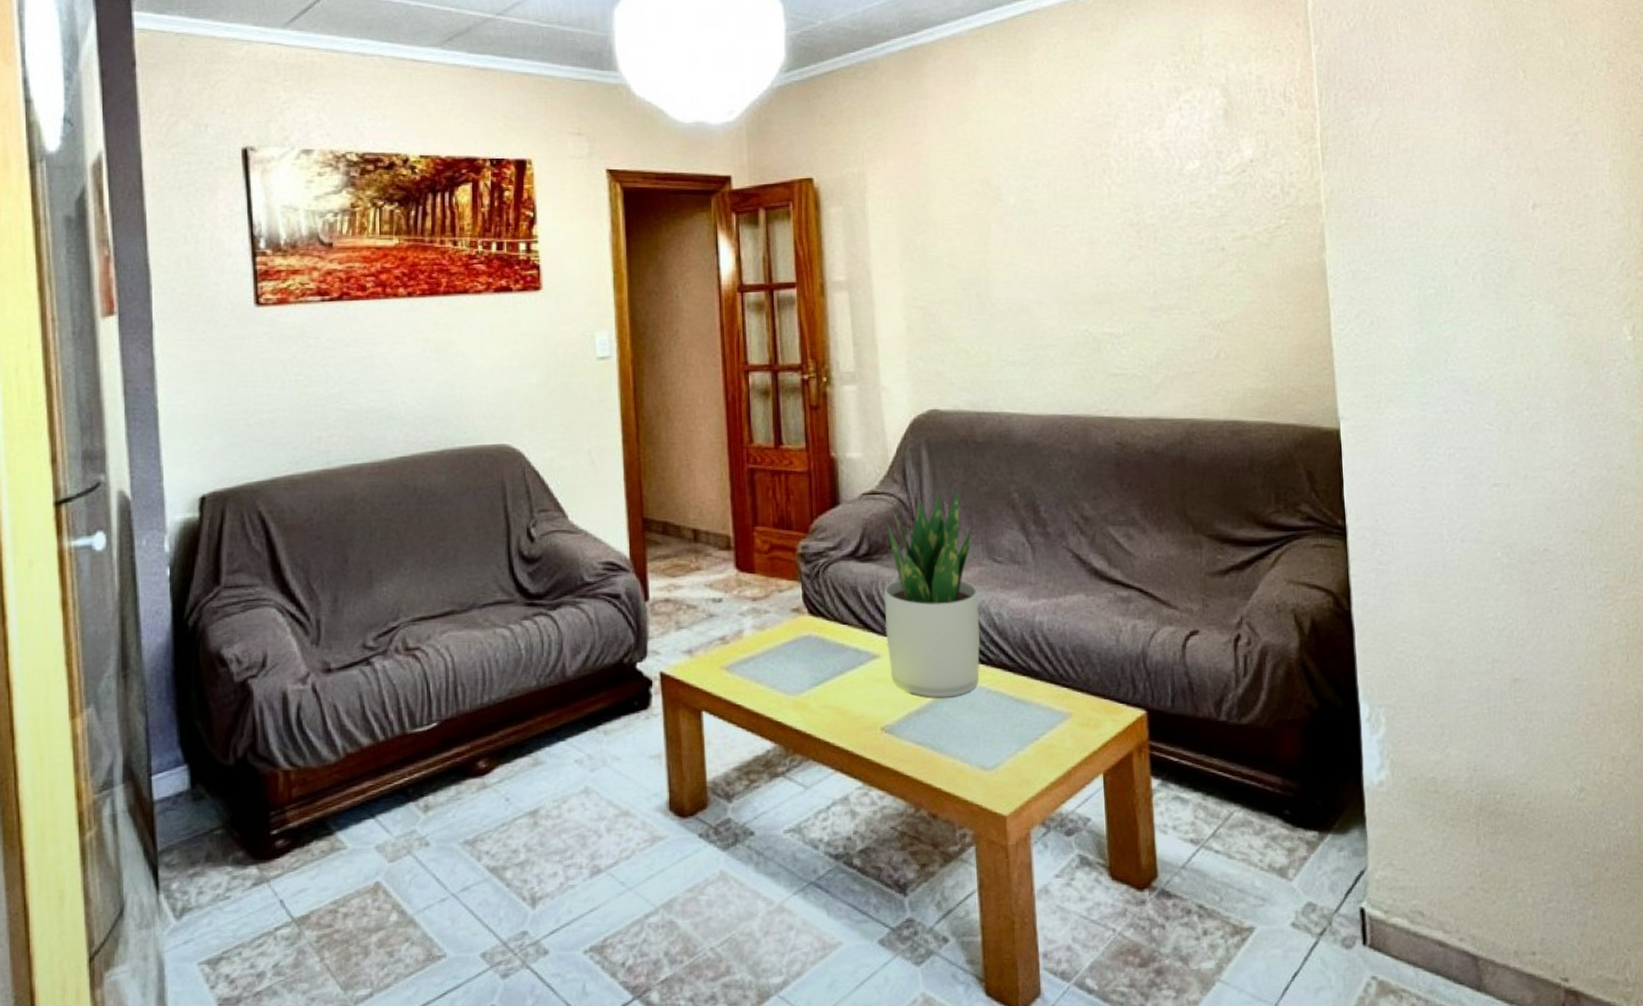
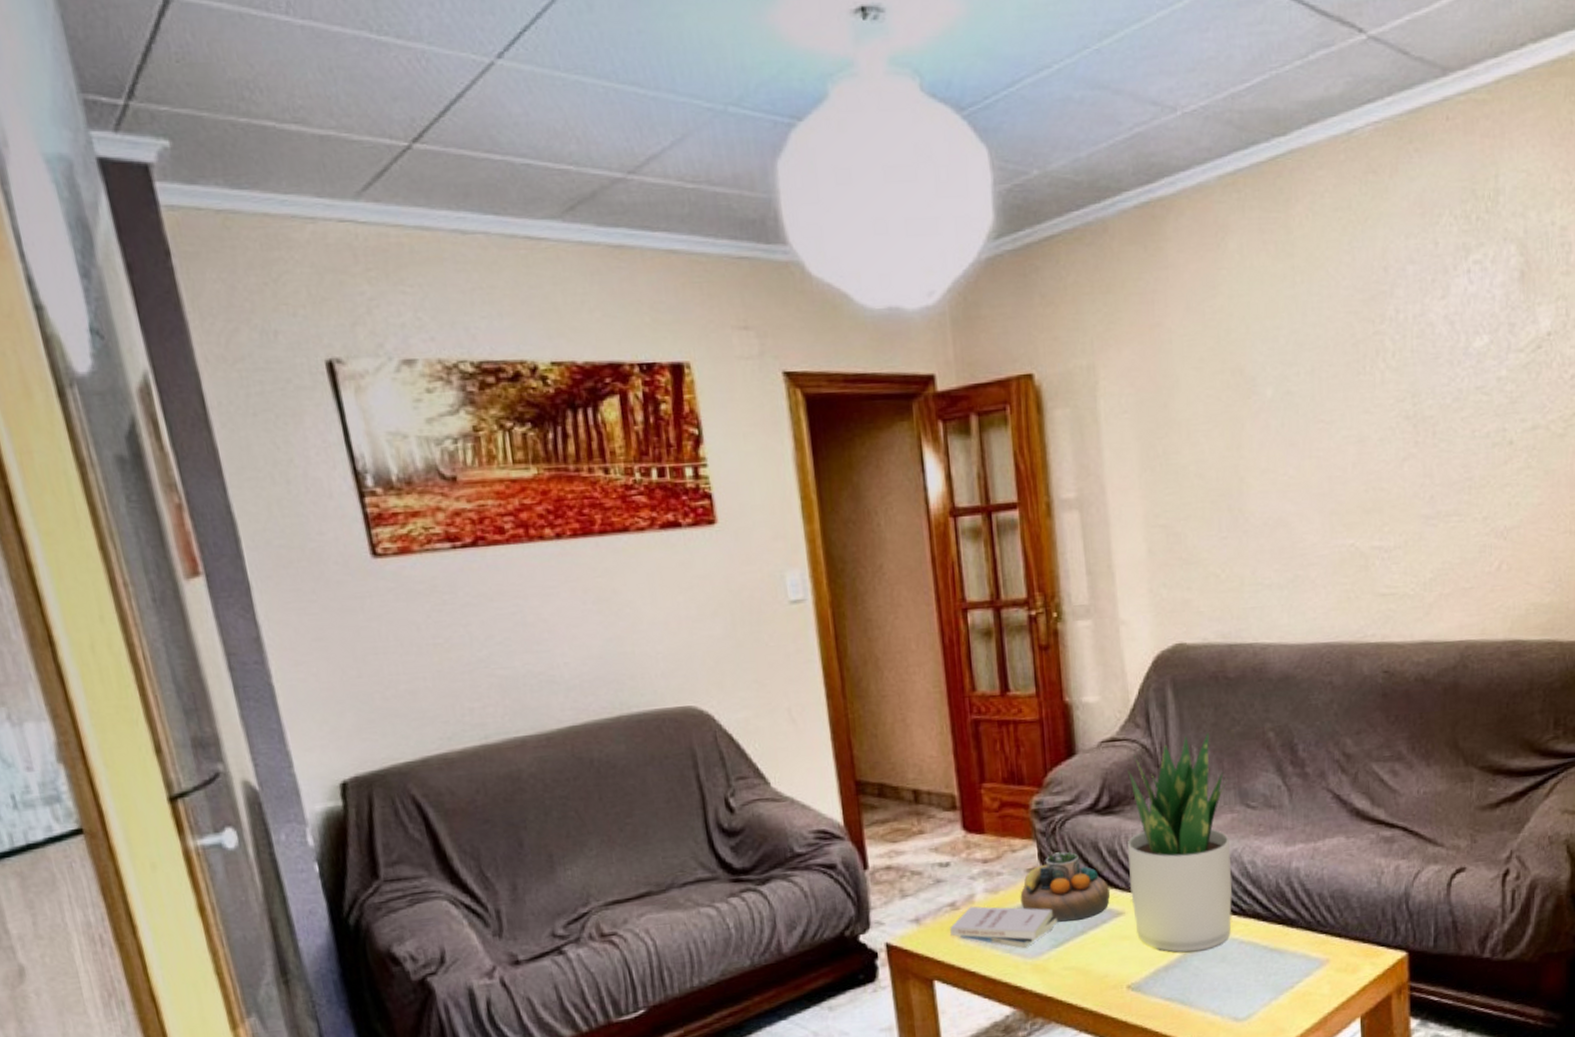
books: none [719,641,818,684] -> present [950,906,1057,948]
decorative bowl: none [785,594,867,662] -> present [1020,851,1110,922]

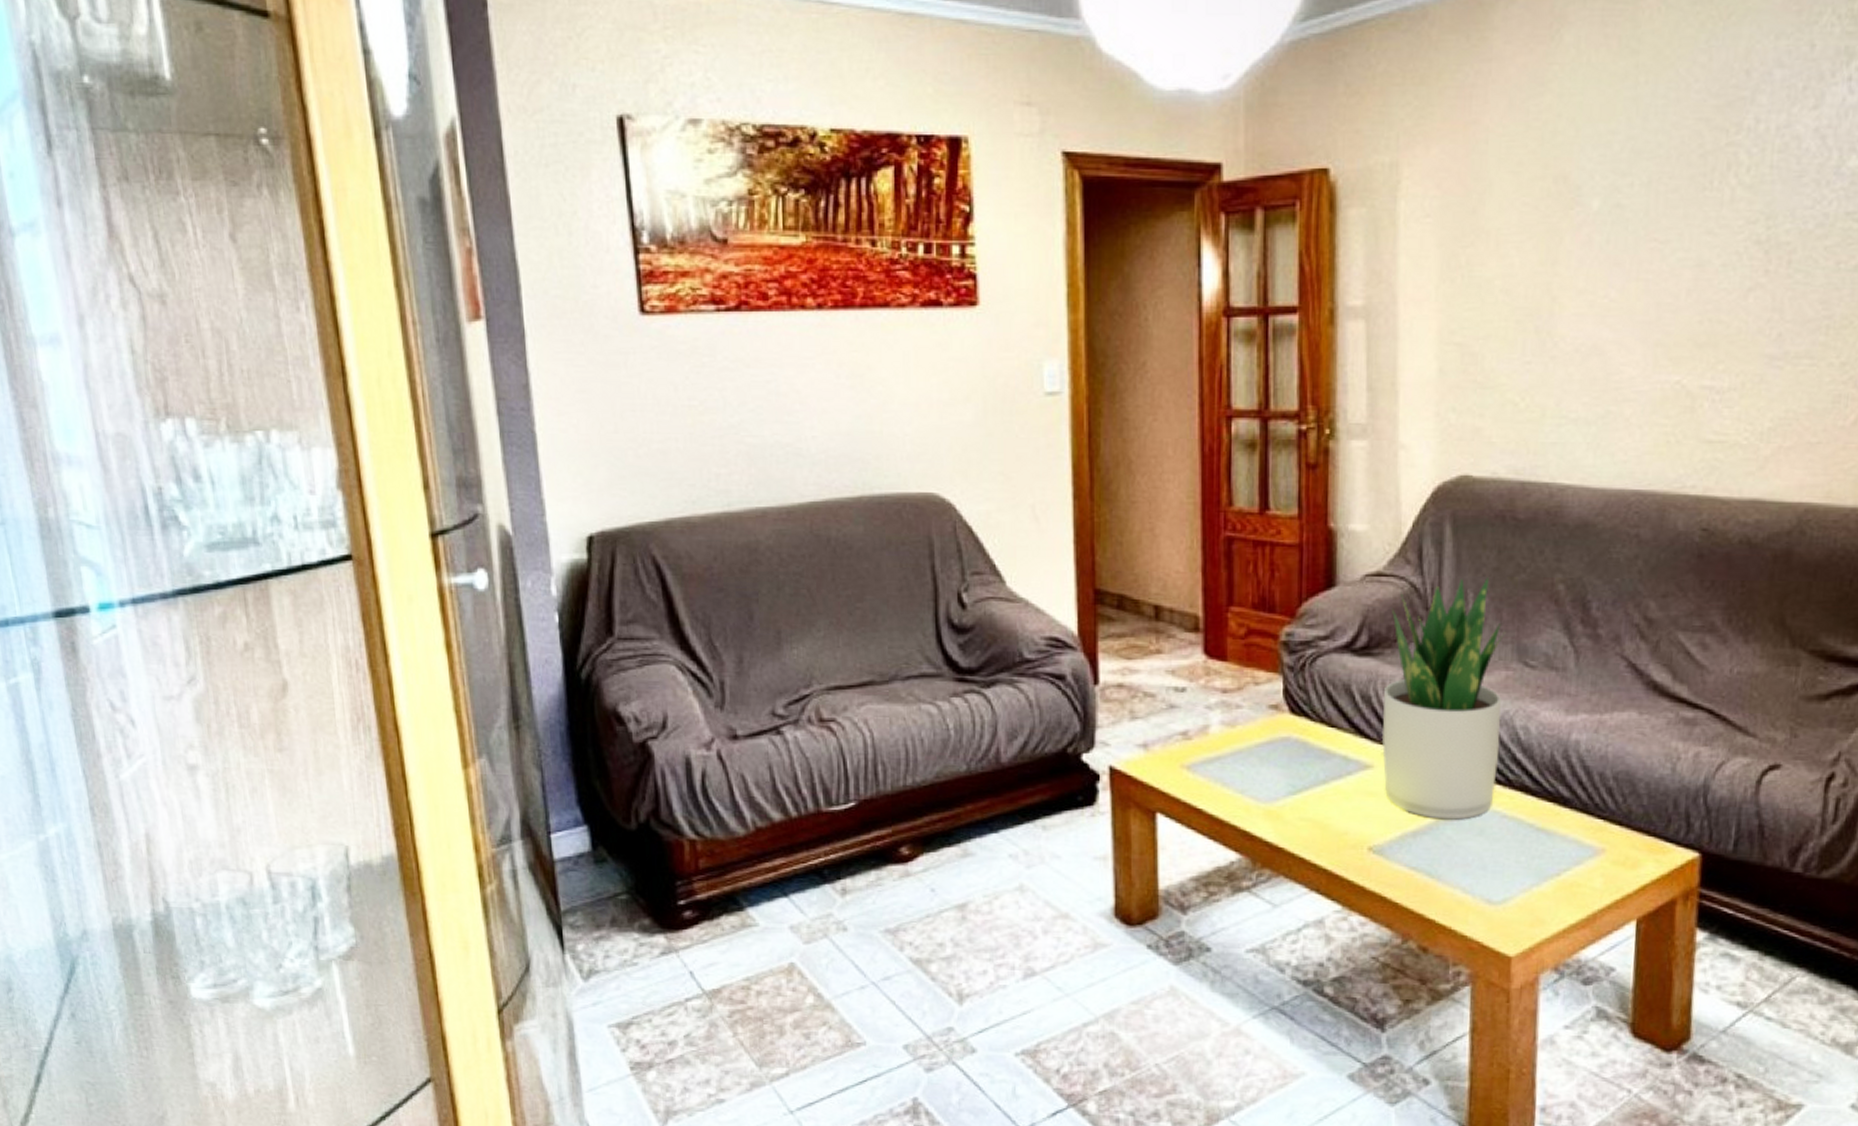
books: present [950,906,1057,948] -> none [1179,738,1297,790]
decorative bowl: present [1020,851,1110,922] -> none [1259,691,1359,769]

